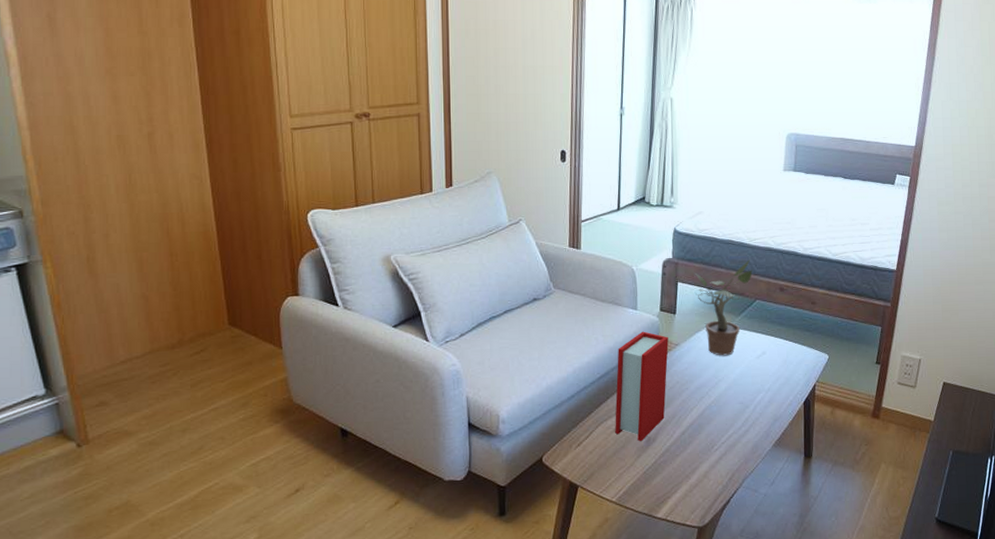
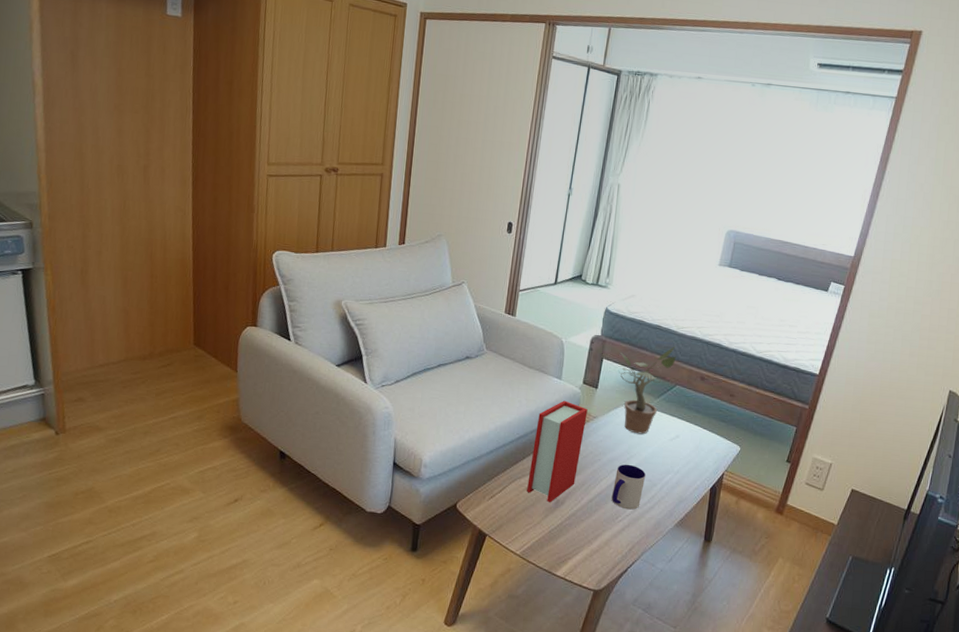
mug: none [704,389,736,437] -> present [611,464,646,510]

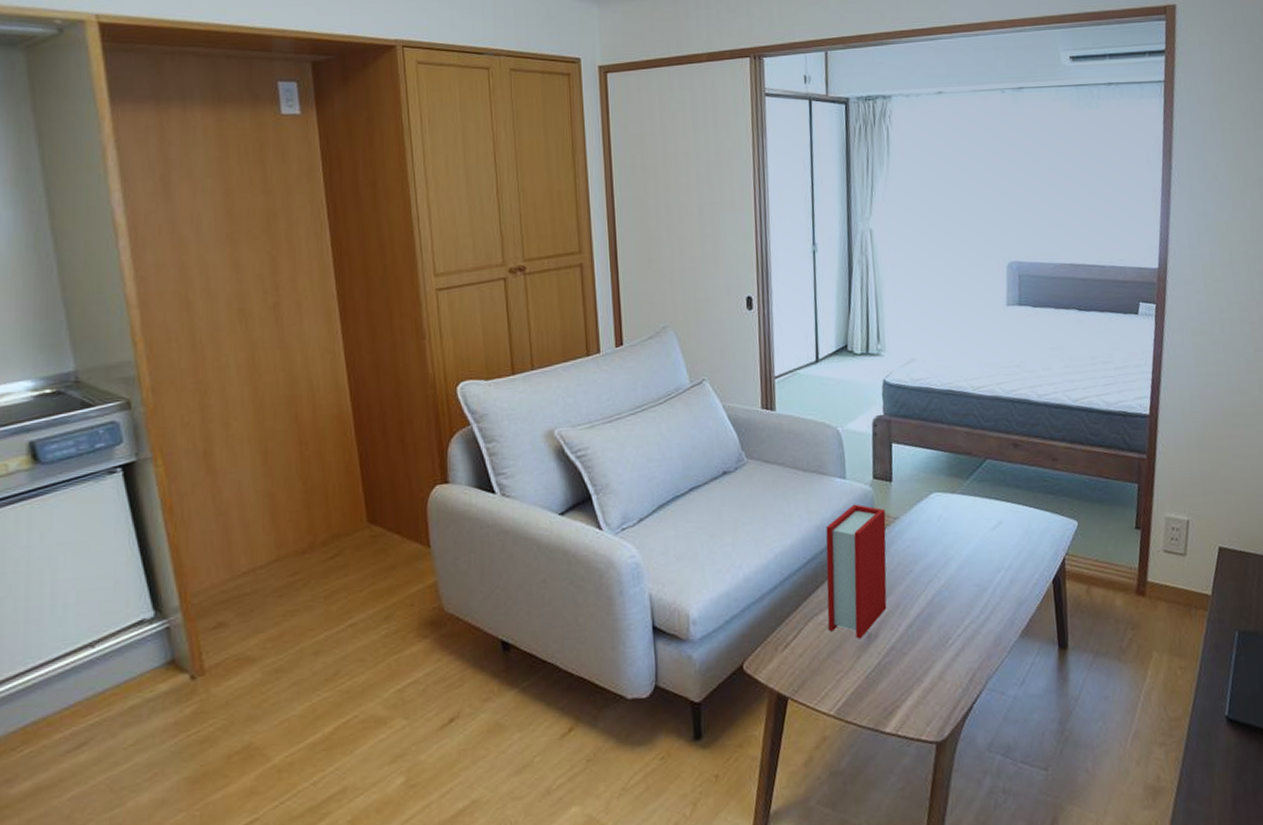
mug: present [611,464,646,510] -> none [934,569,972,628]
potted plant: present [619,346,676,434] -> none [911,412,979,529]

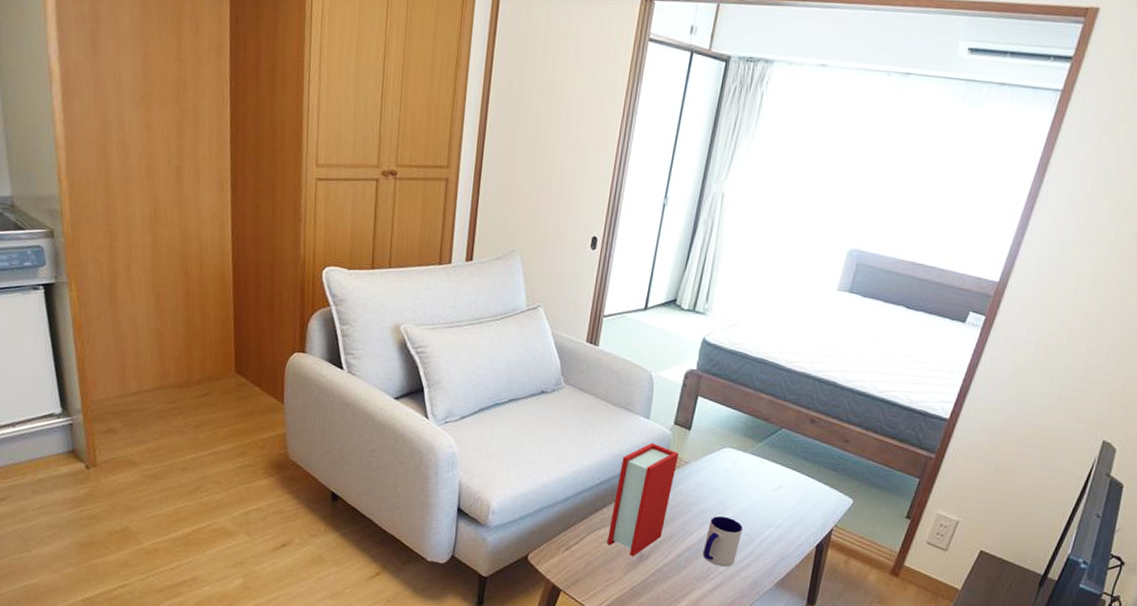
mug: none [934,569,972,628] -> present [702,516,743,567]

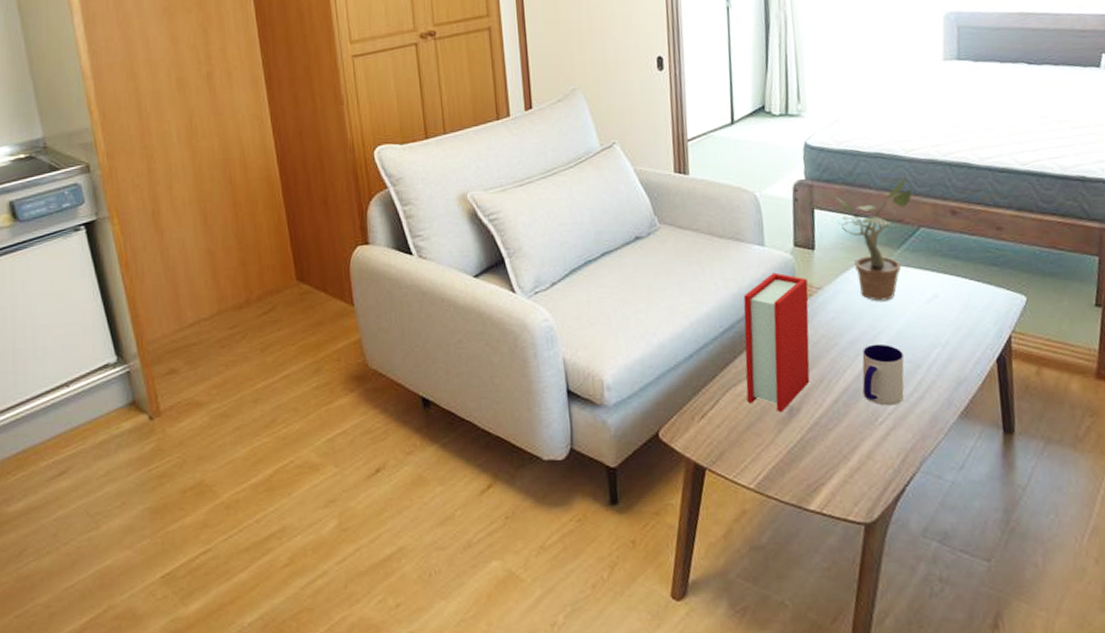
potted plant: none [716,383,783,483] -> present [836,176,912,301]

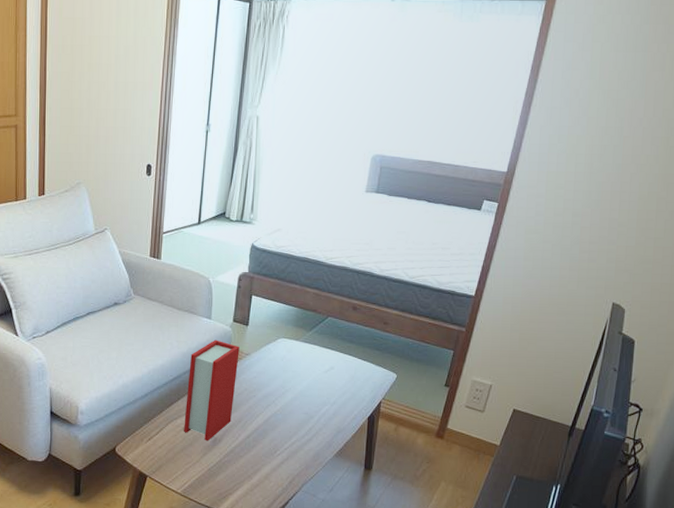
potted plant: present [836,176,912,301] -> none [269,277,327,368]
mug: present [862,344,905,406] -> none [268,398,302,443]

